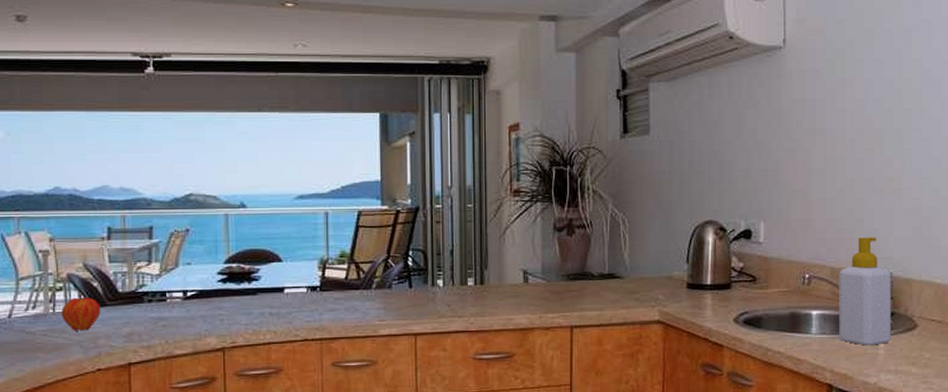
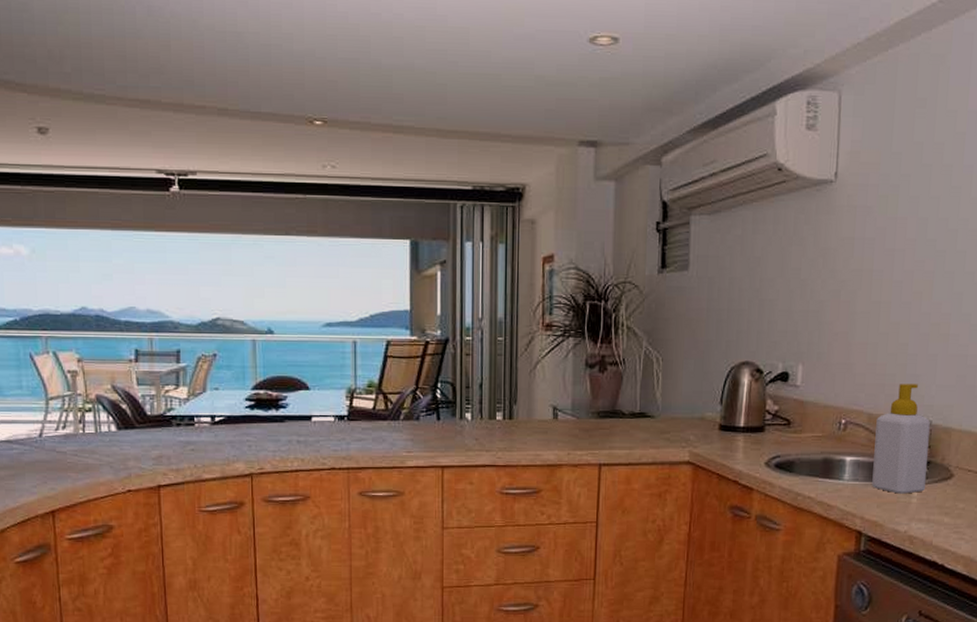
fruit: present [61,293,101,331] -> none [91,415,130,452]

